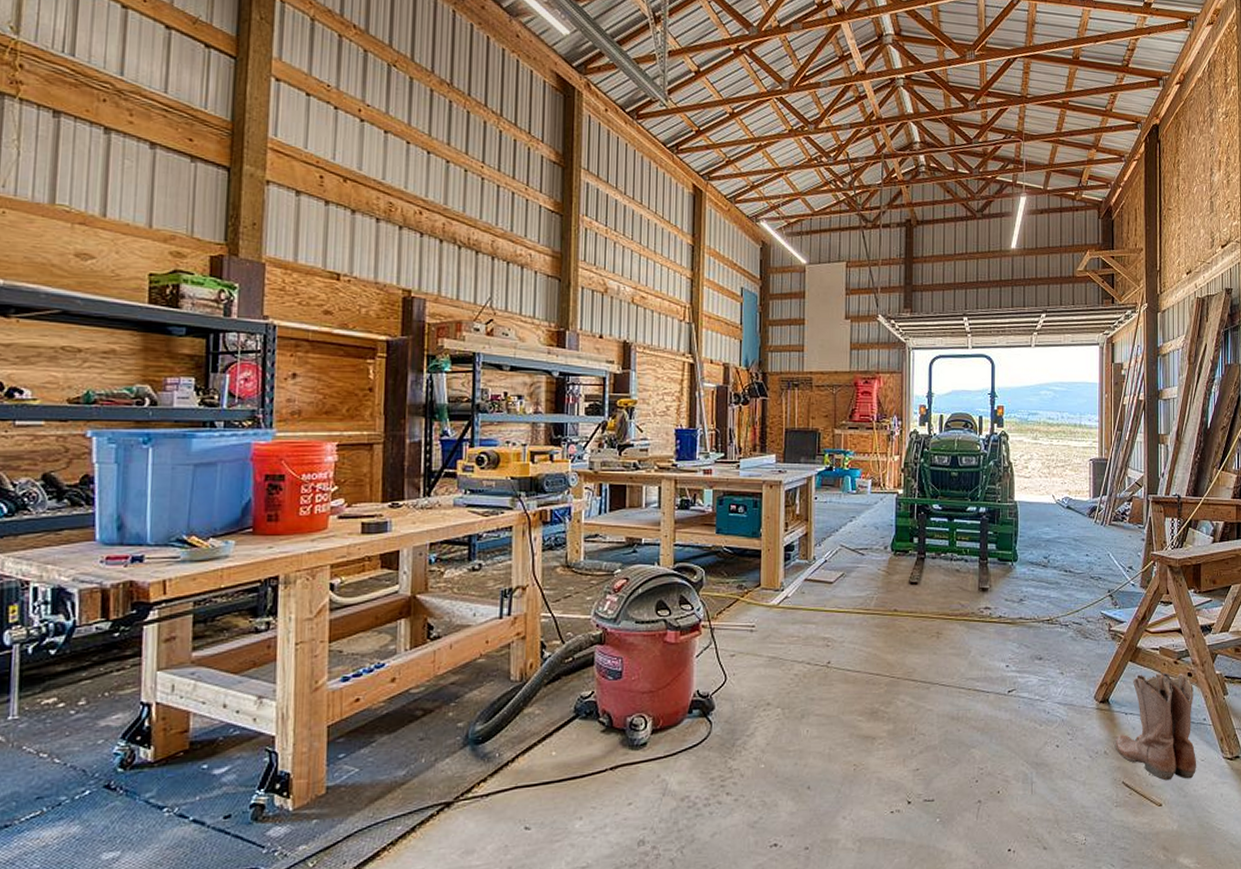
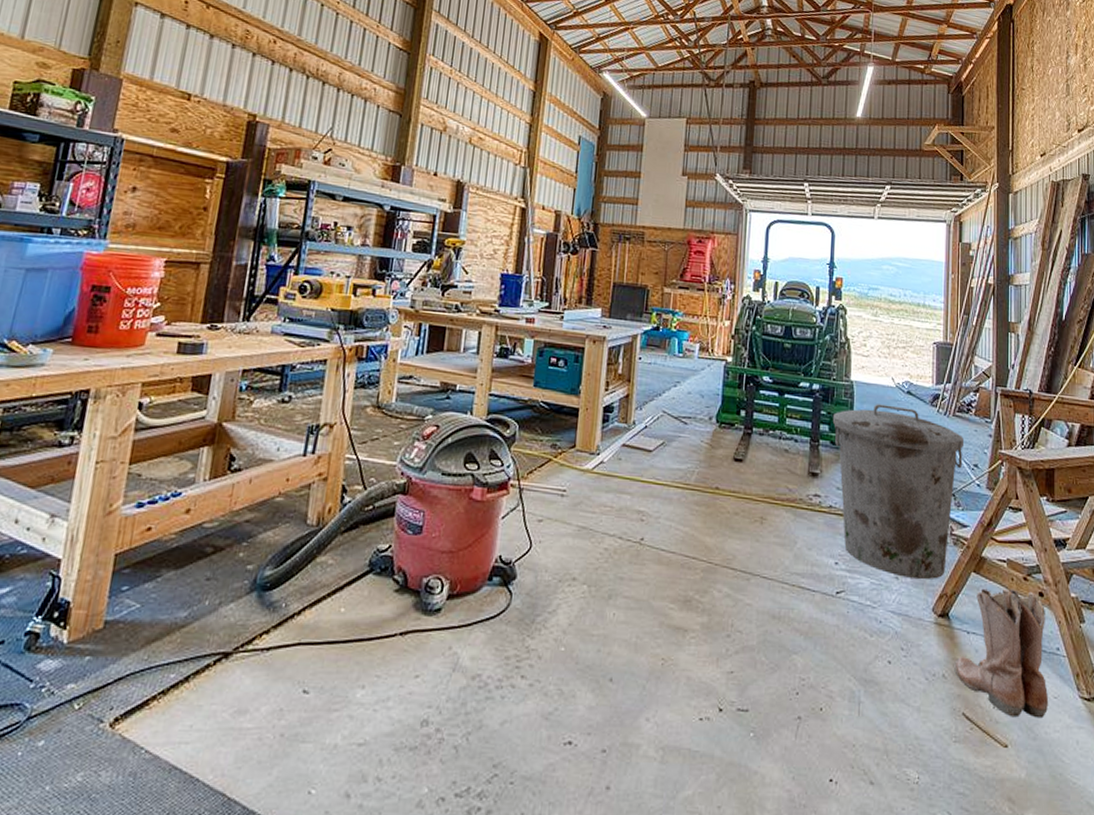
trash can: none [999,520,1119,673] -> present [832,404,964,580]

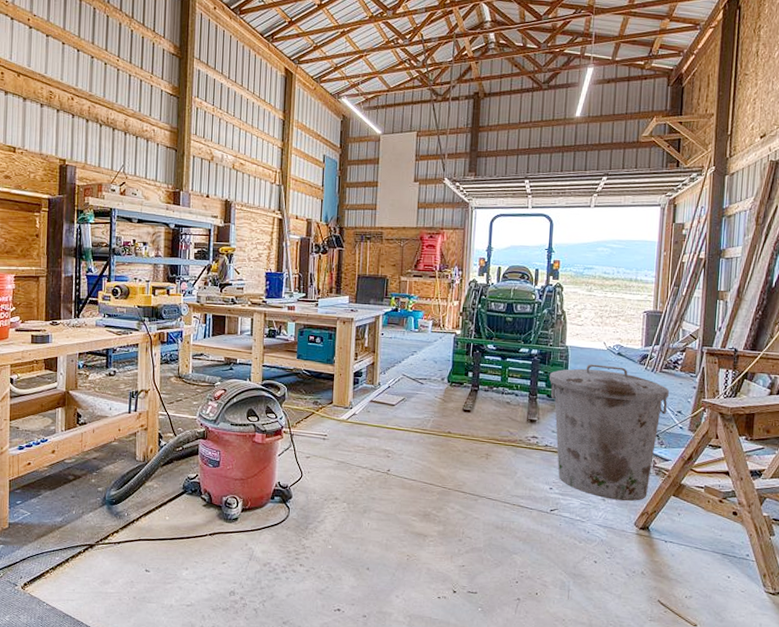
boots: present [954,588,1048,719] -> none [652,508,738,607]

